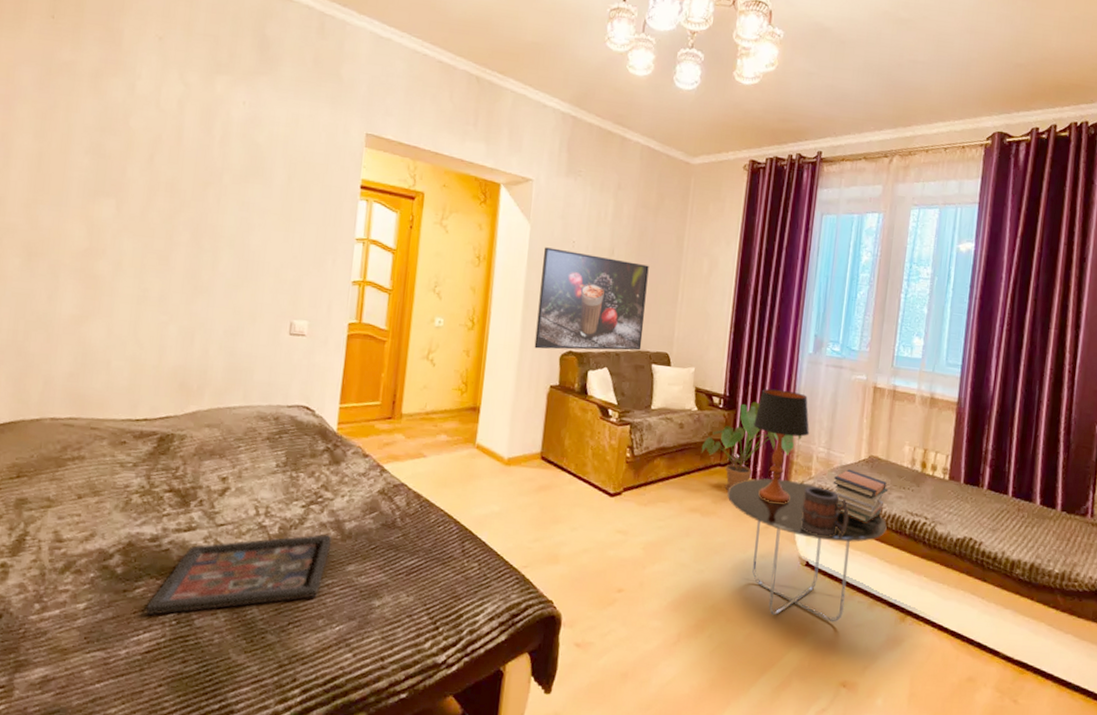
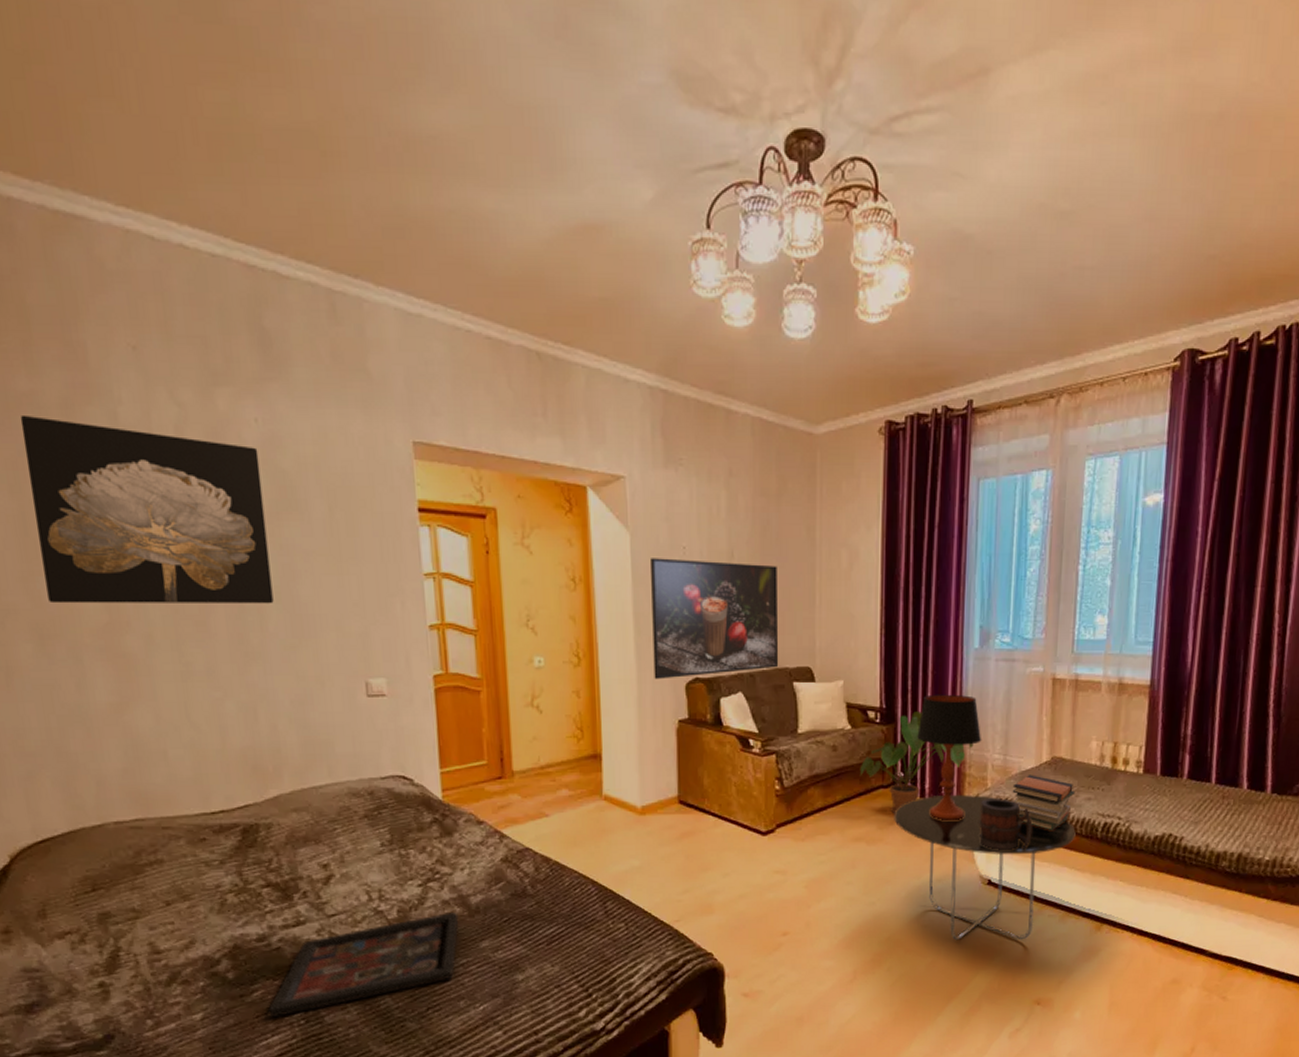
wall art: none [43,78,241,249] -> present [20,414,274,604]

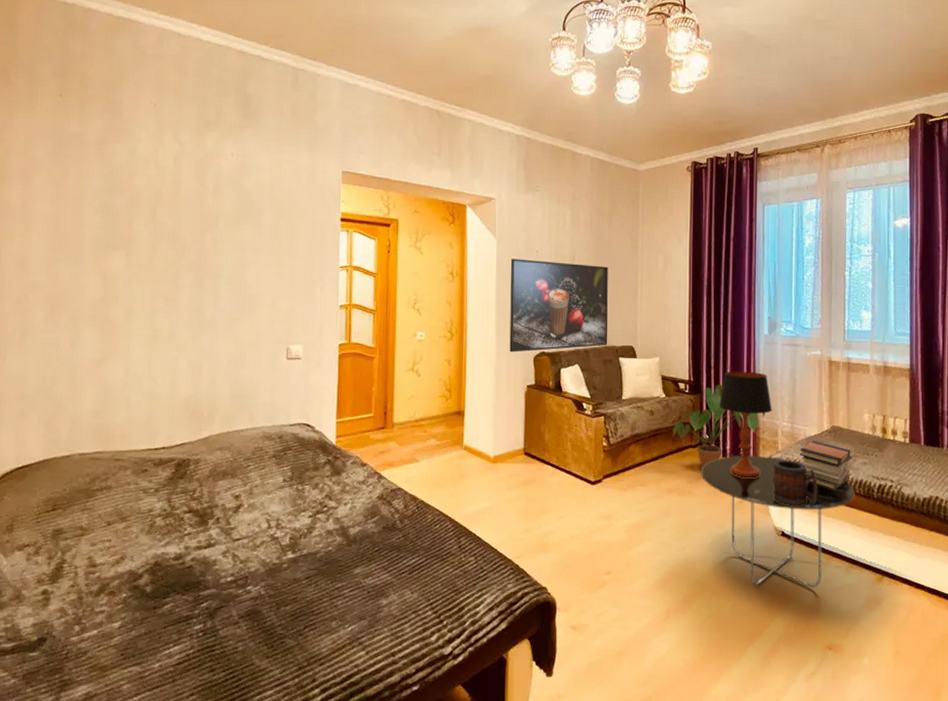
wall art: present [20,414,274,604] -> none [63,148,231,287]
decorative tray: present [267,913,459,1018] -> none [173,541,339,629]

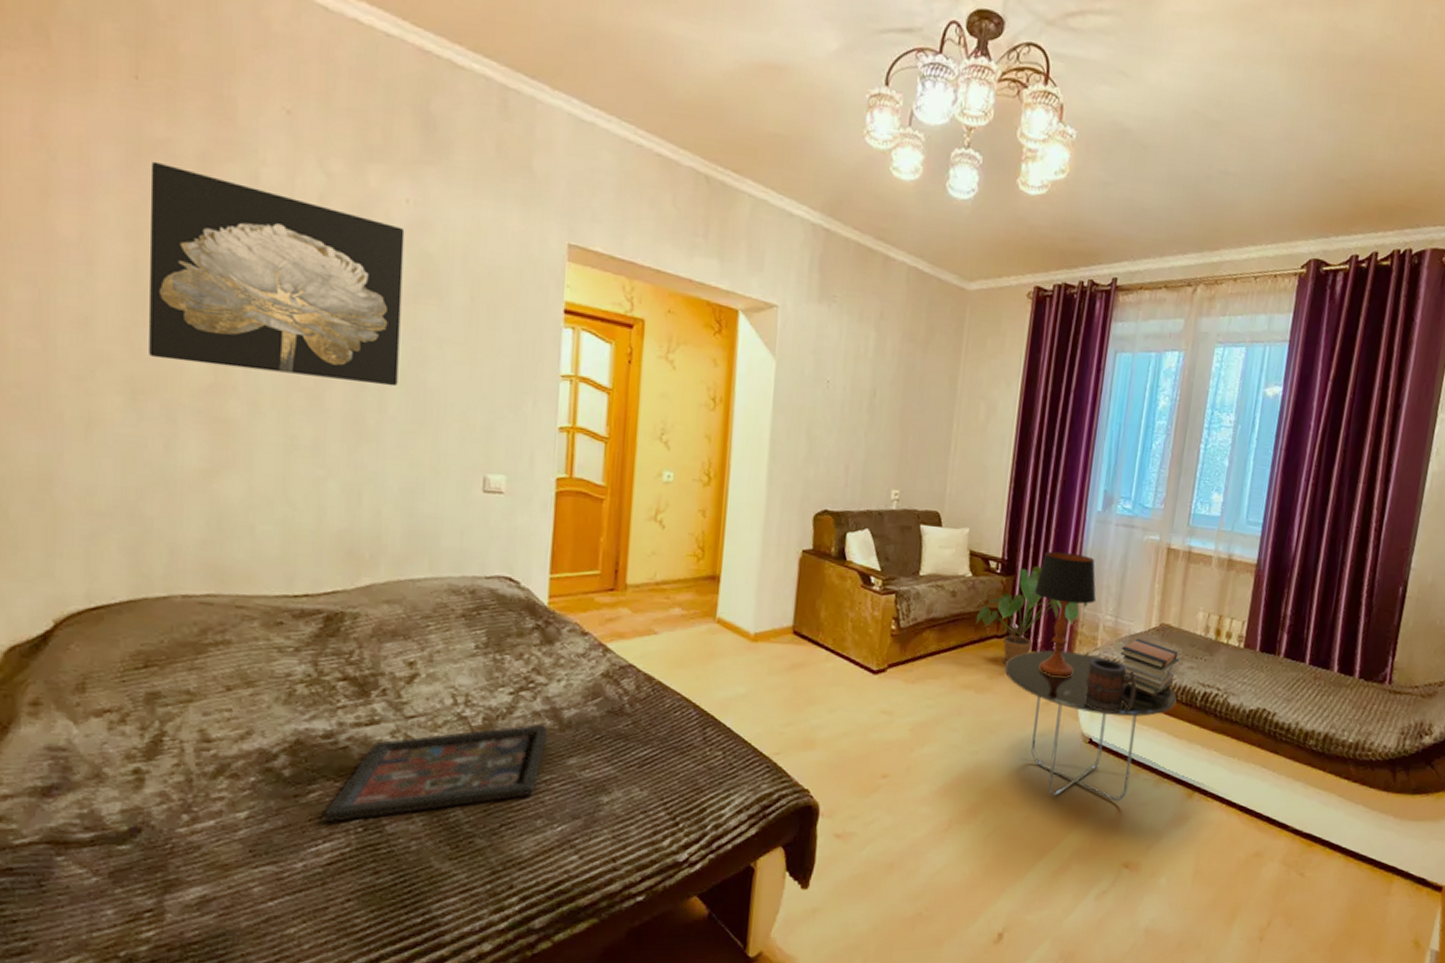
wall art: none [63,148,231,287] -> present [148,161,405,387]
decorative tray: none [173,541,339,629] -> present [322,725,548,823]
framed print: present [509,259,609,353] -> none [783,388,917,509]

